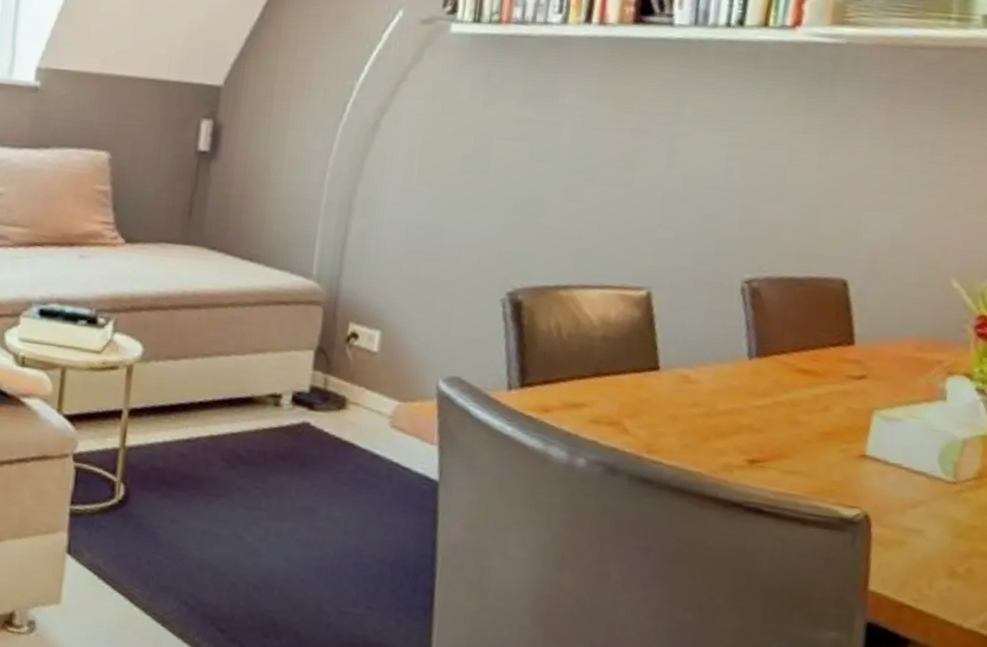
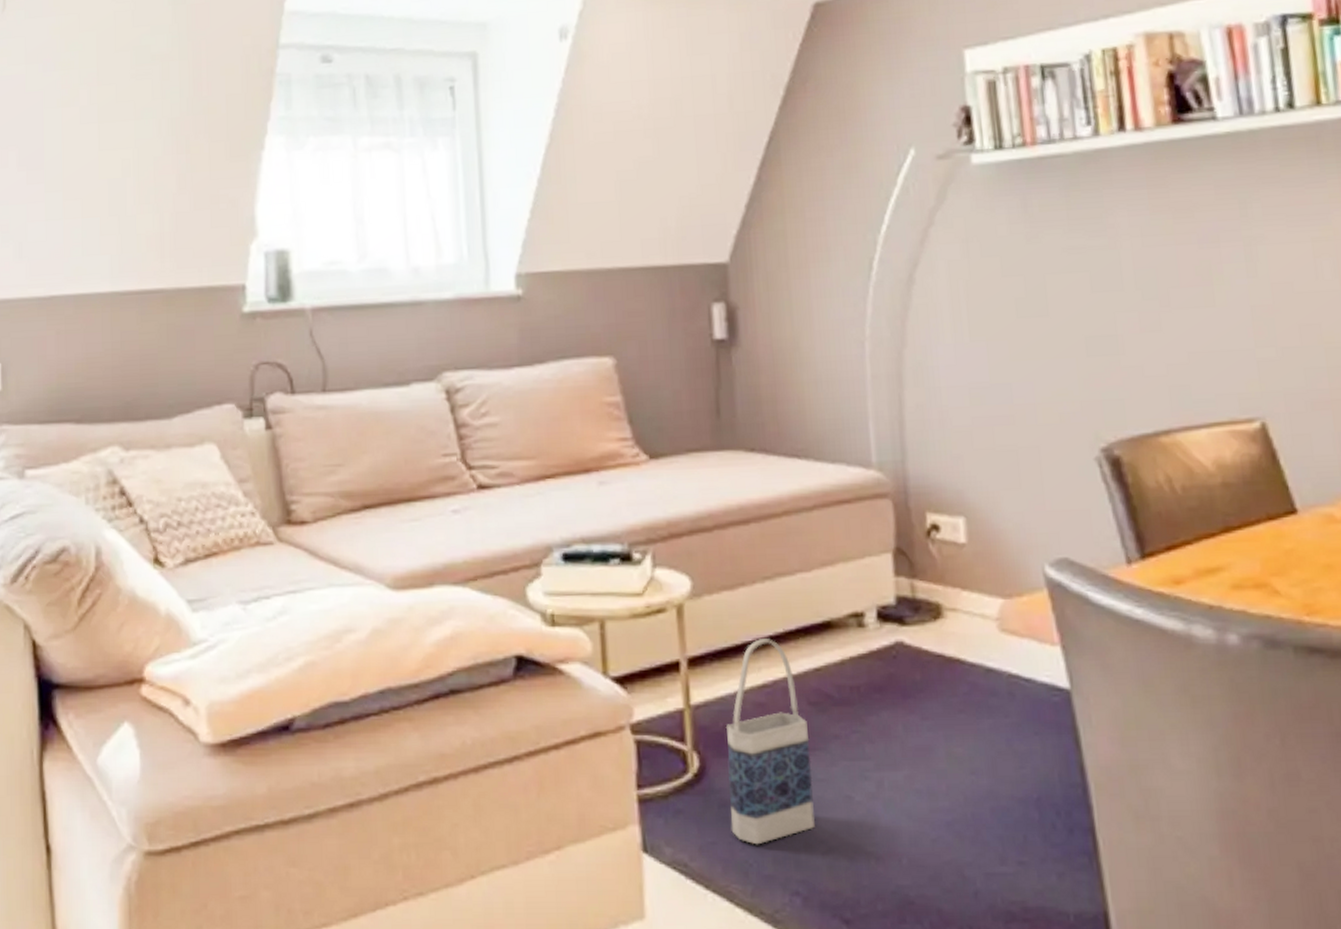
bag: none [141,403,218,562] -> present [725,639,815,845]

